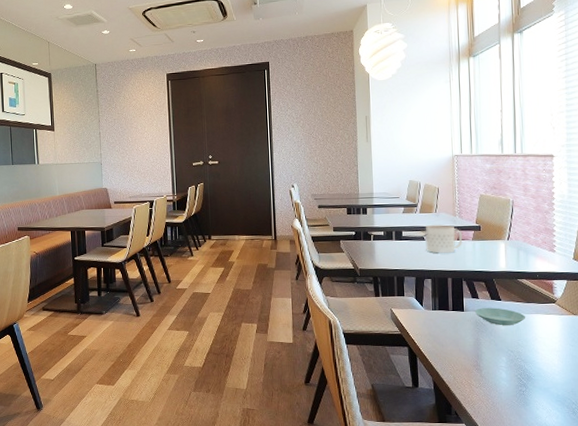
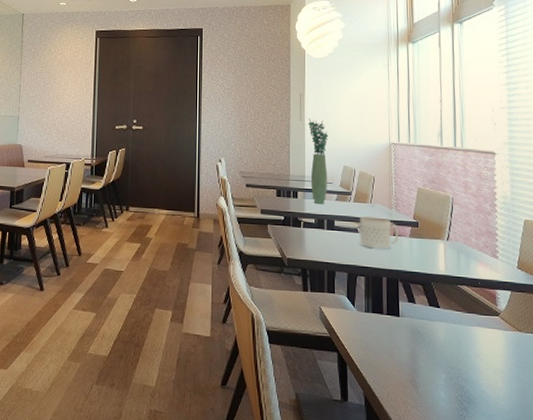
vase: none [374,139,395,218] -> present [308,119,329,205]
saucer: present [474,308,526,326] -> none [411,314,467,338]

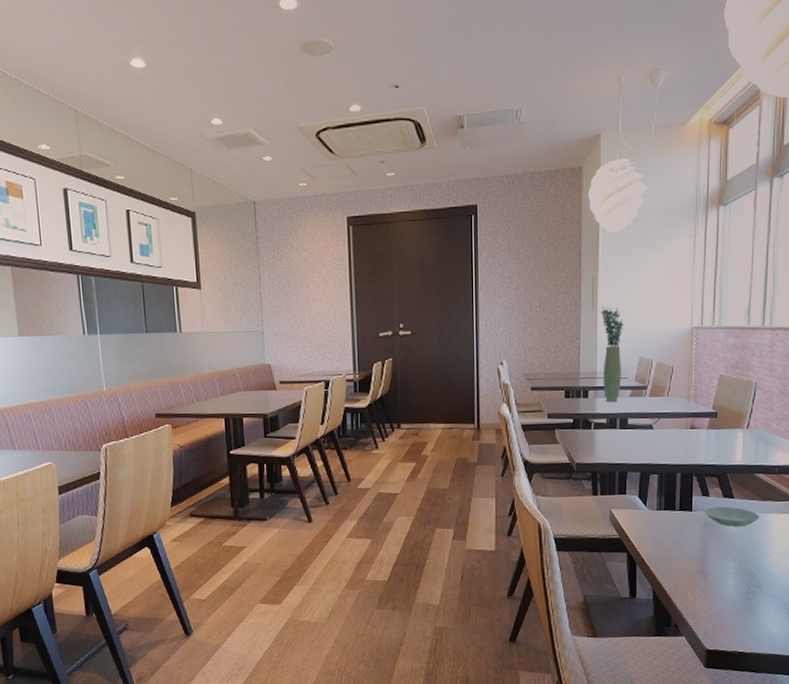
mug: present [359,216,399,249] -> none [654,410,697,445]
saucer: none [411,314,467,338] -> present [704,506,760,527]

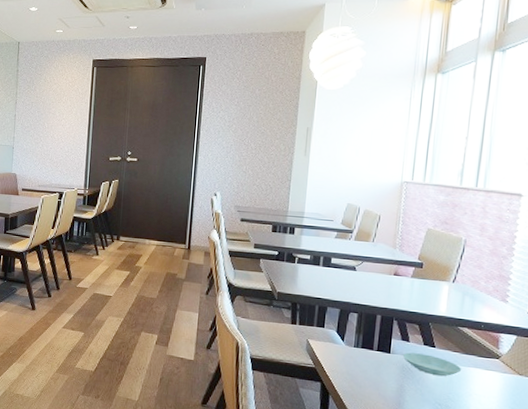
vase: present [601,306,624,403] -> none [309,154,334,242]

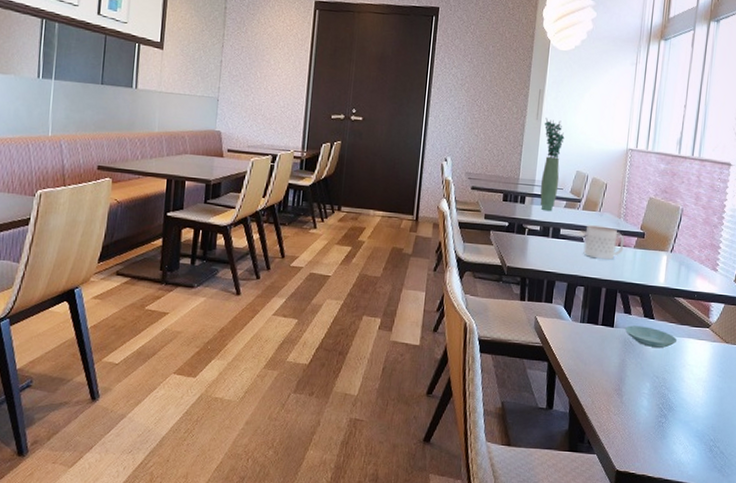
vase: none [309,154,334,242] -> present [540,118,565,212]
mug: none [356,255,401,289] -> present [583,225,625,260]

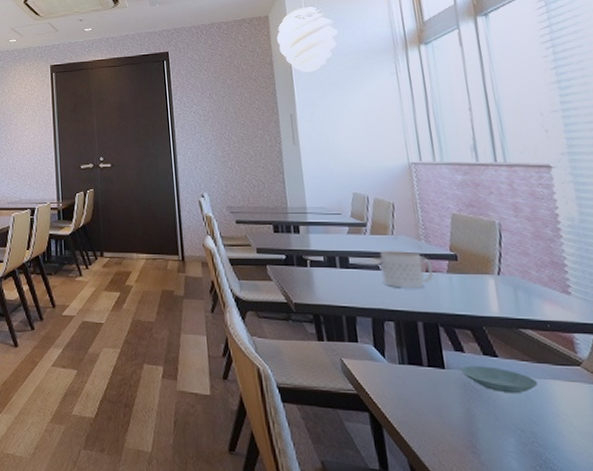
vase: present [540,118,565,212] -> none [303,142,336,240]

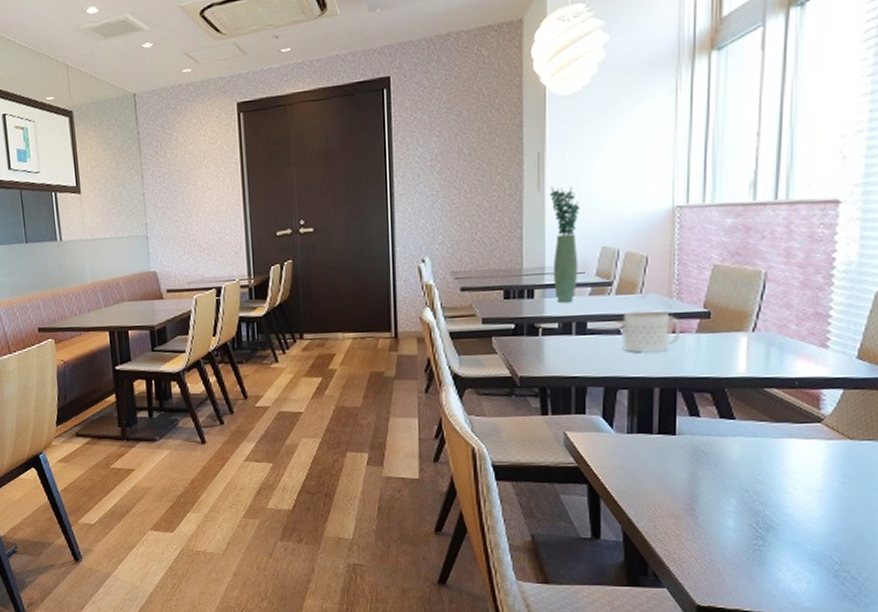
vase: none [303,142,336,240] -> present [550,187,580,304]
saucer: present [460,366,539,394] -> none [692,429,773,455]

